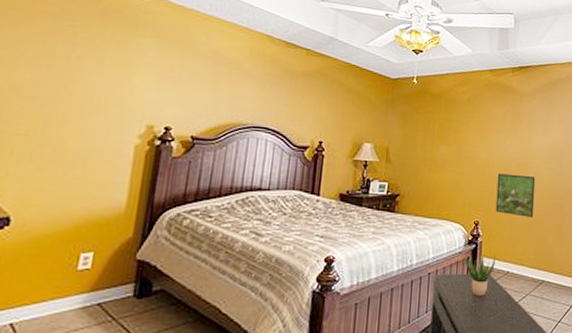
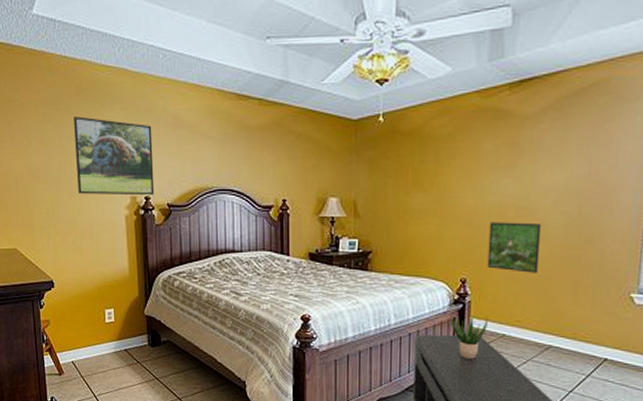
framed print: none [77,36,188,127] -> present [74,116,155,196]

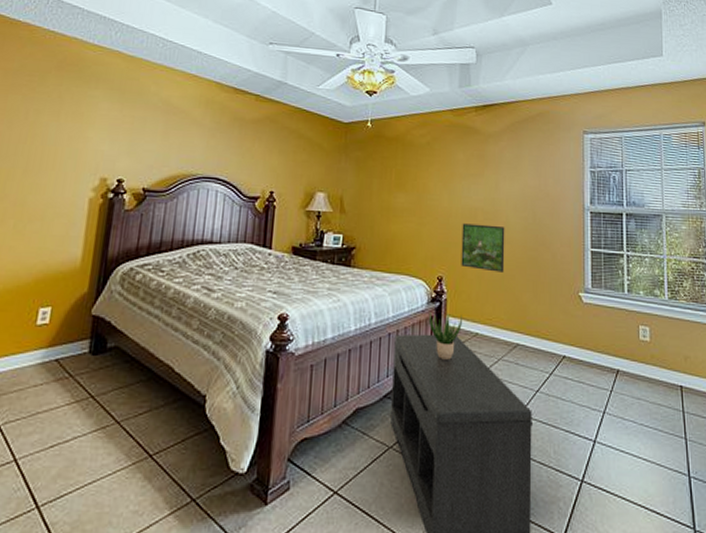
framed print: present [74,116,155,196] -> none [36,90,139,179]

